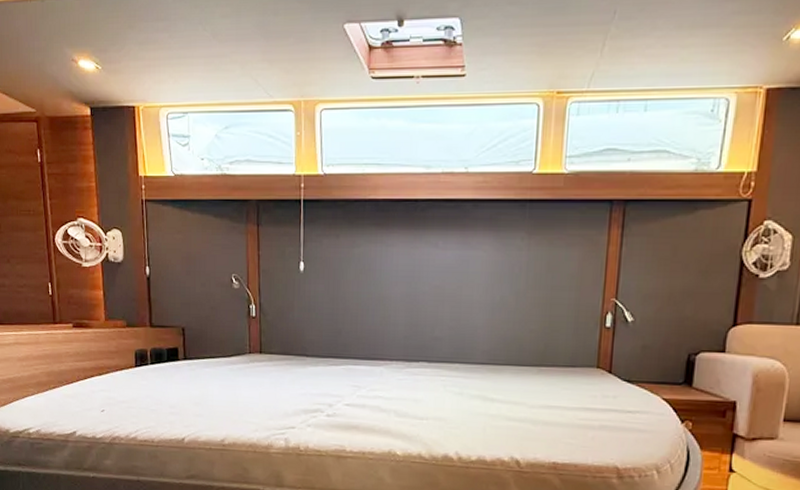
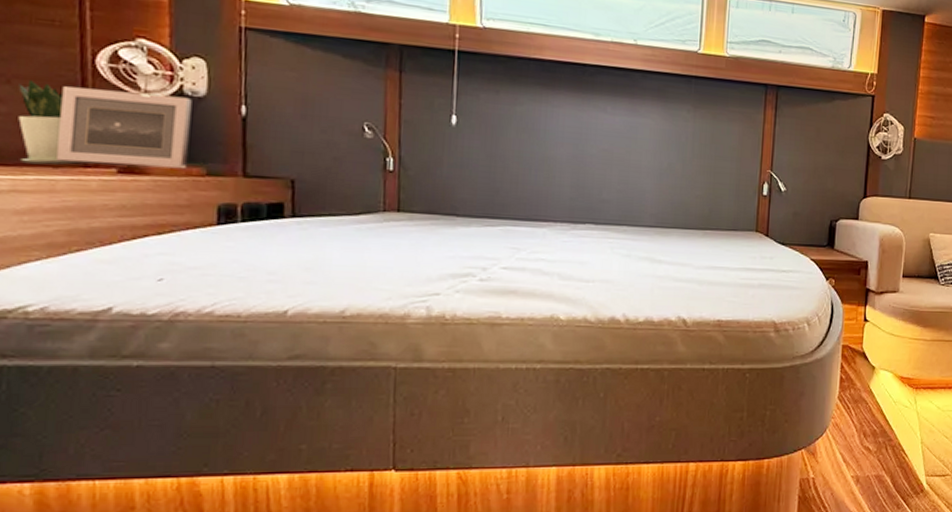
planter: none [14,259,59,323] -> present [18,80,94,165]
picture frame: none [38,262,114,323] -> present [57,86,192,170]

